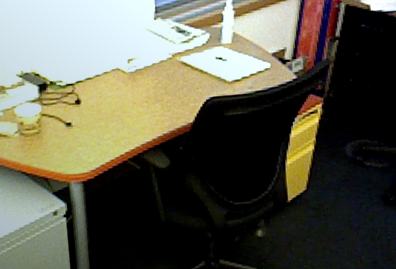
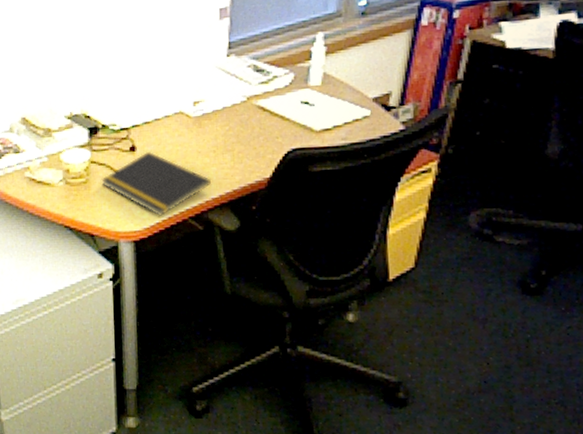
notepad: none [52,103,145,159] -> present [101,151,211,216]

